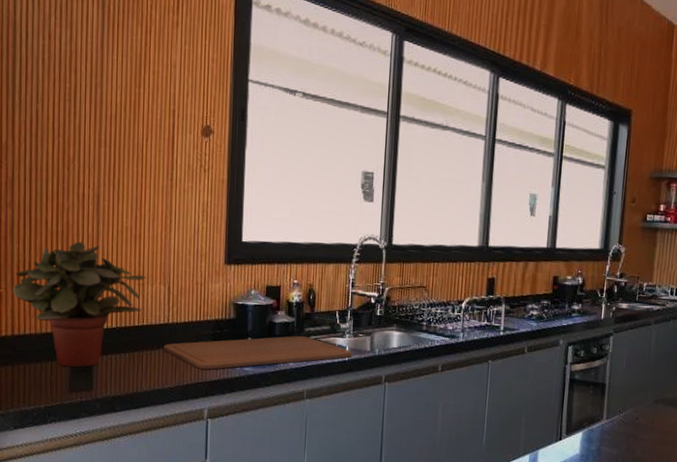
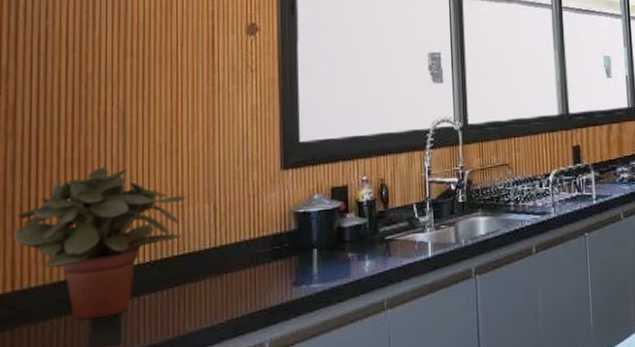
chopping board: present [164,336,351,370] -> none [211,237,435,295]

